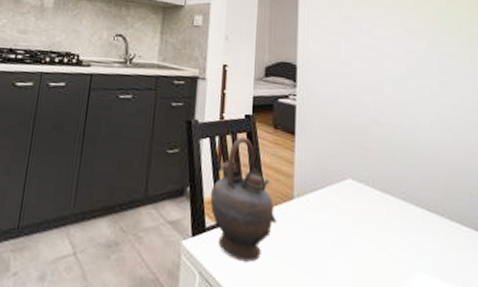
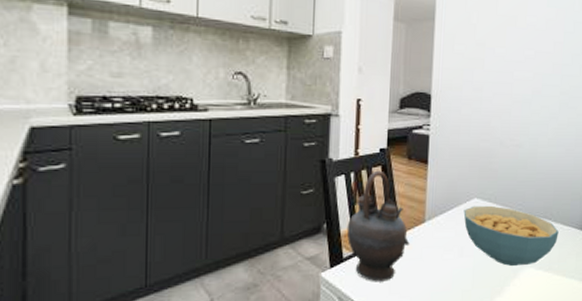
cereal bowl: none [337,187,456,270] -> present [463,205,559,267]

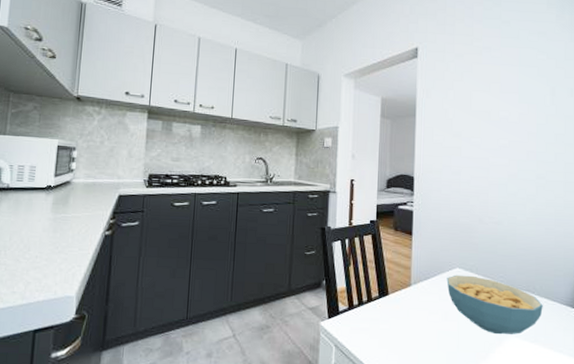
teapot: present [346,170,410,282] -> none [342,238,397,336]

